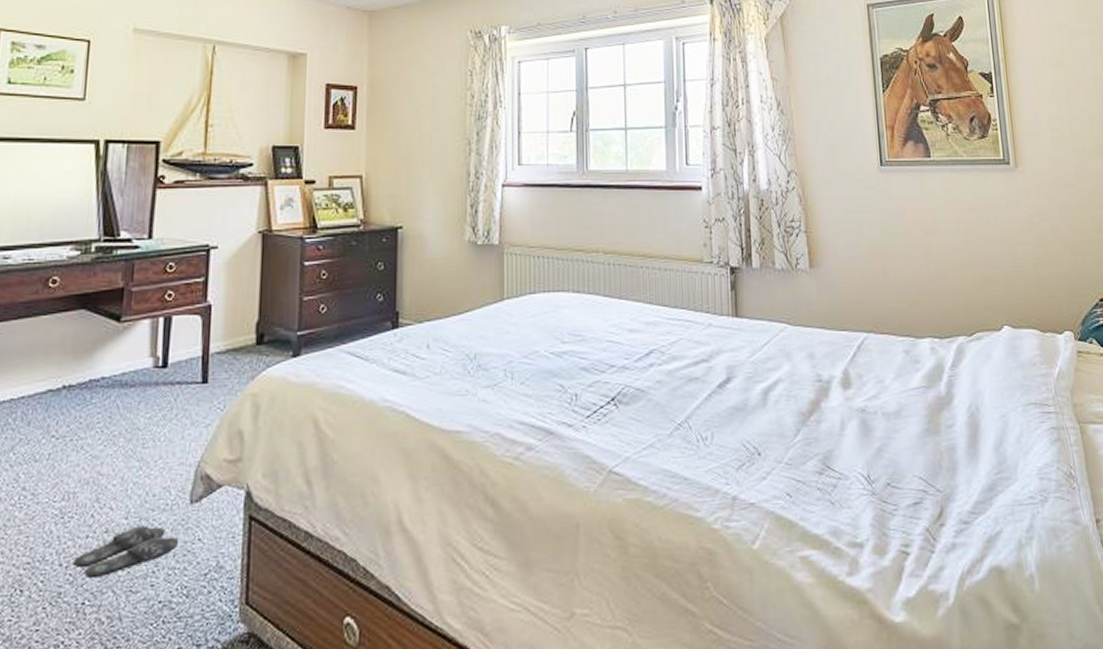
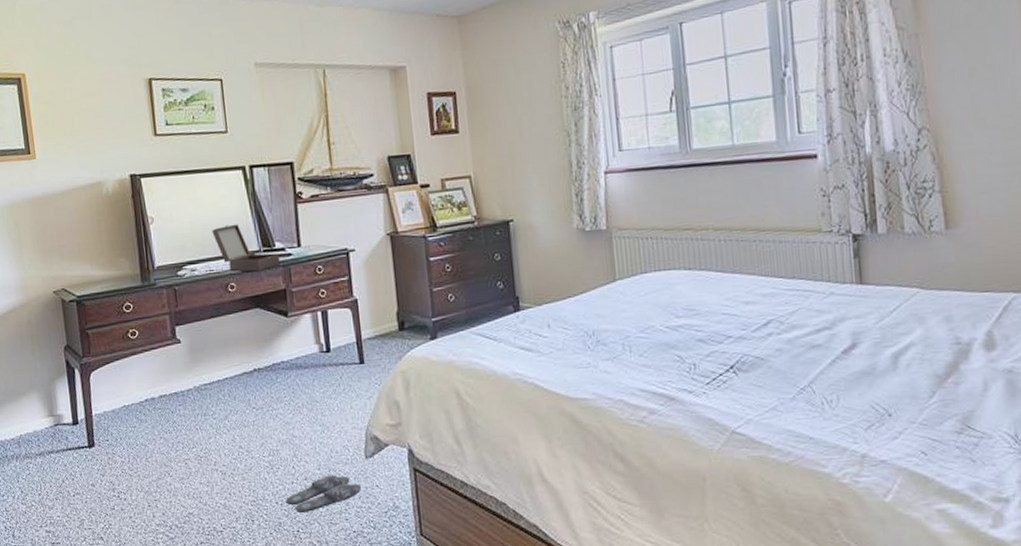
jewelry box: none [41,206,123,265] -> present [212,224,280,272]

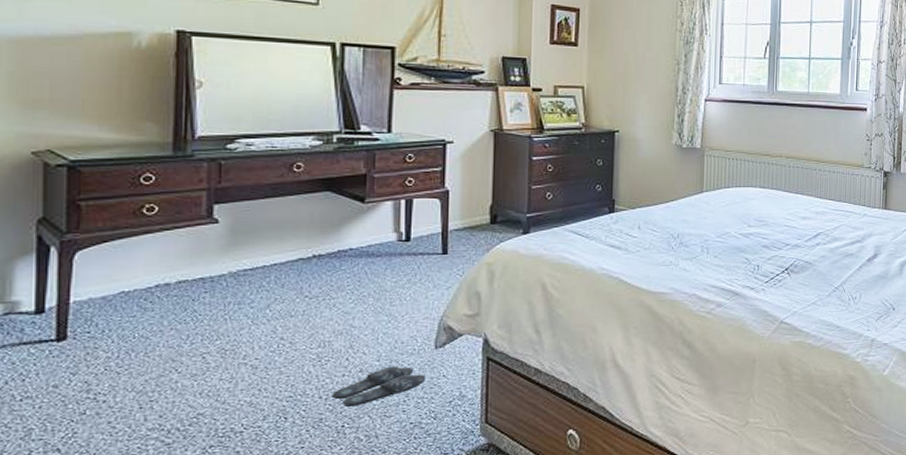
jewelry box: present [212,224,280,272] -> none [281,101,364,153]

